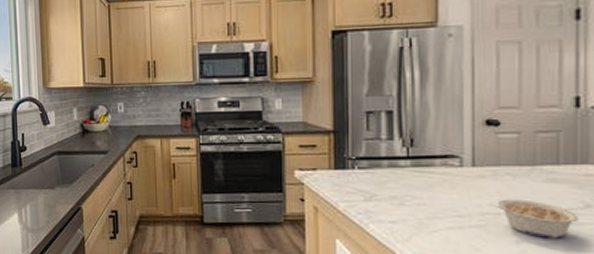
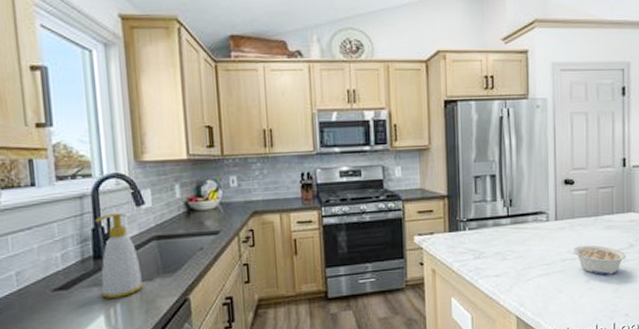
soap bottle: none [13,130,47,200] -> present [94,212,144,299]

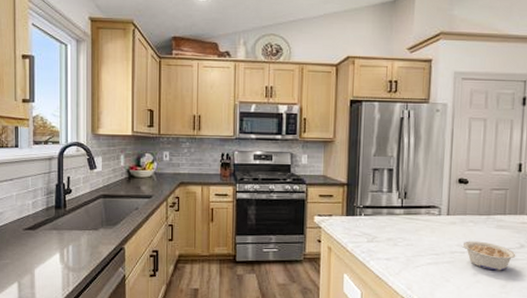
soap bottle: present [94,212,144,299] -> none [58,173,91,241]

